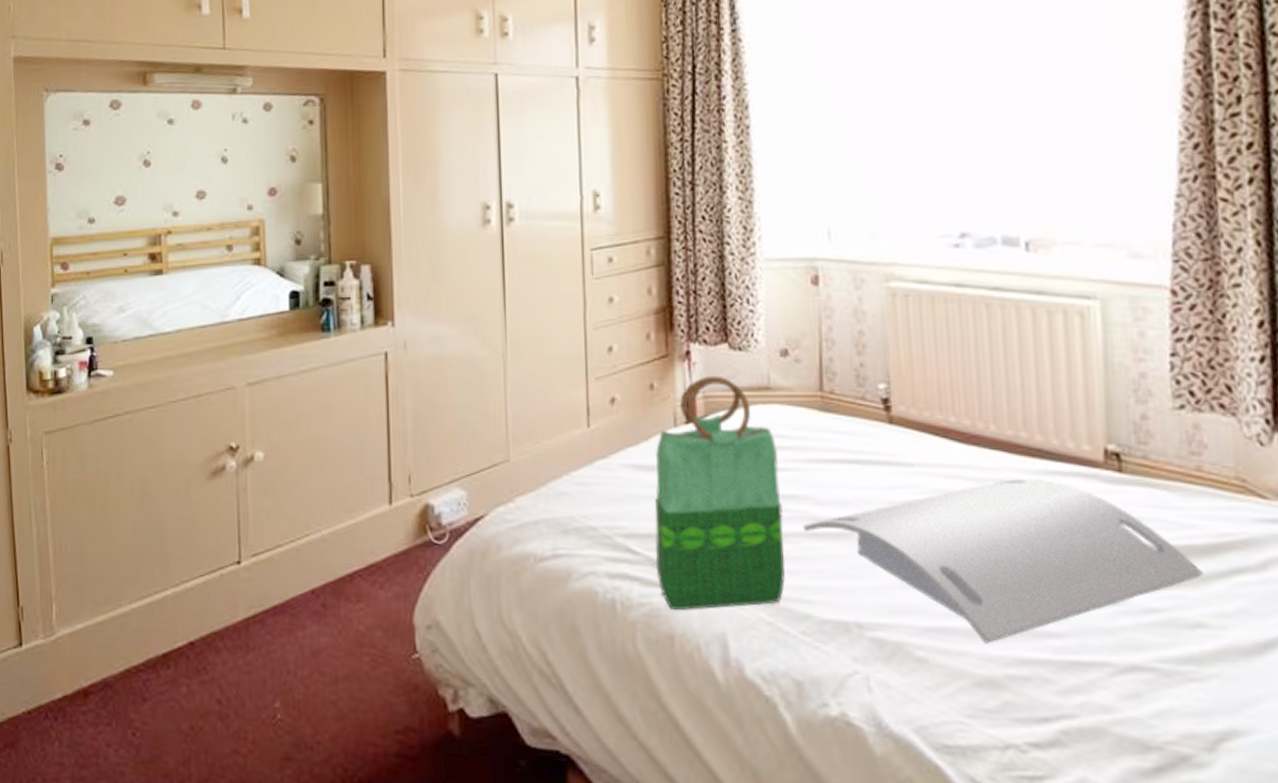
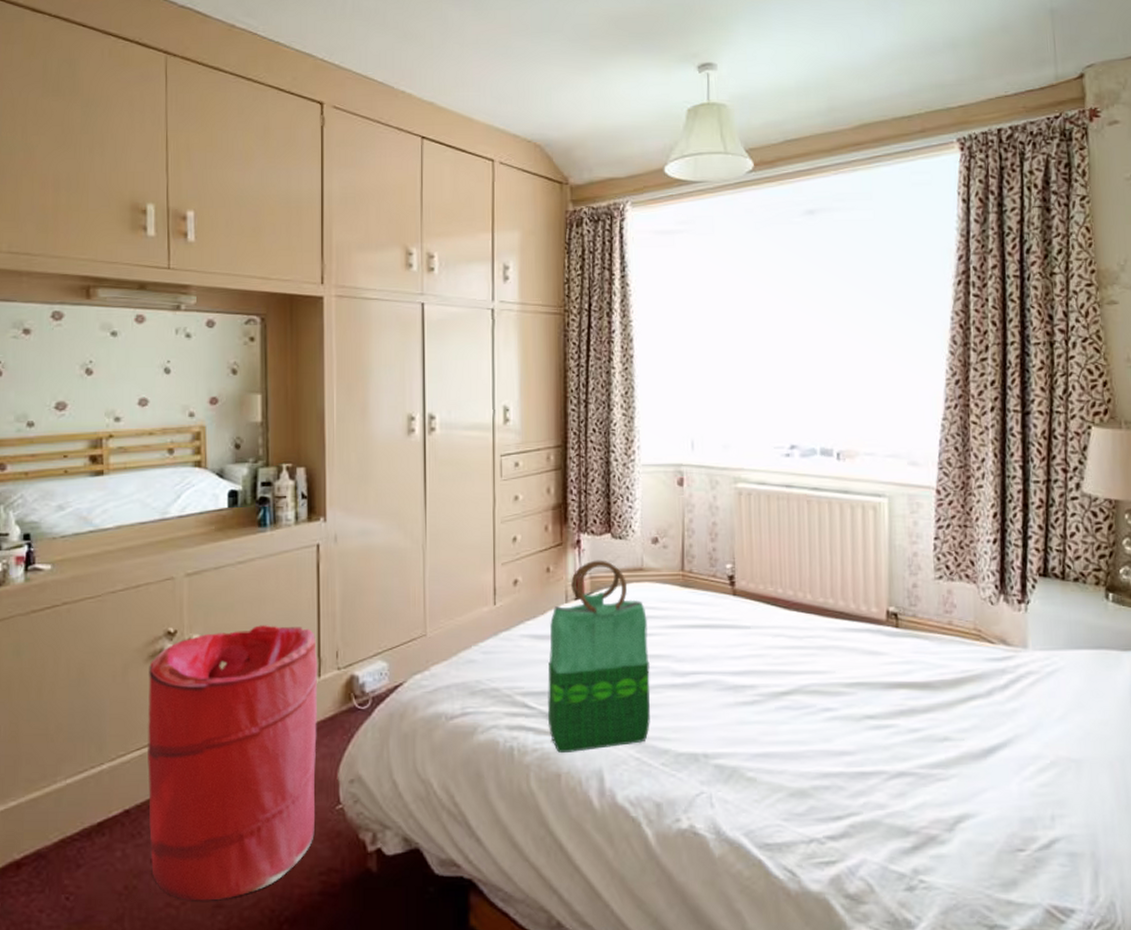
laundry hamper: none [211,443,390,752] -> present [148,625,318,901]
serving tray: present [803,478,1204,644] -> none [666,634,951,763]

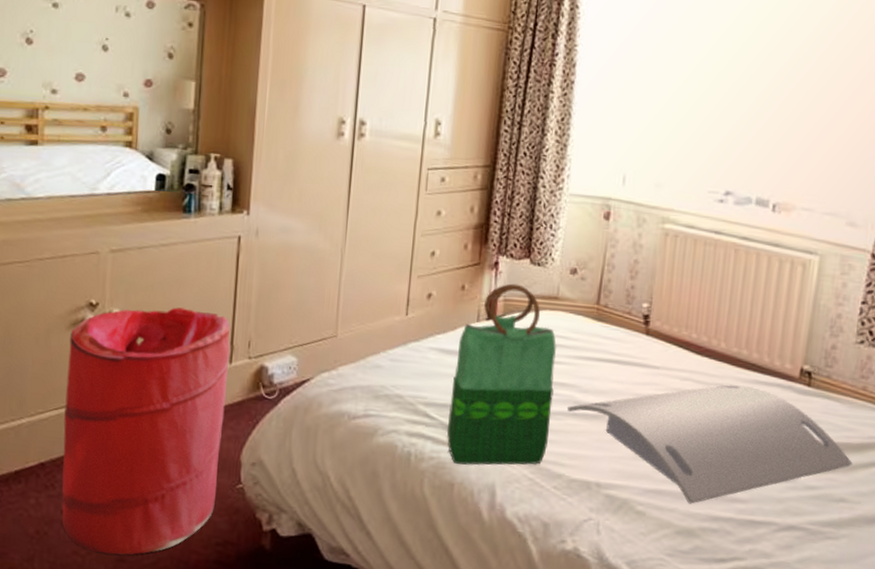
serving tray: none [666,634,951,763] -> present [567,384,853,504]

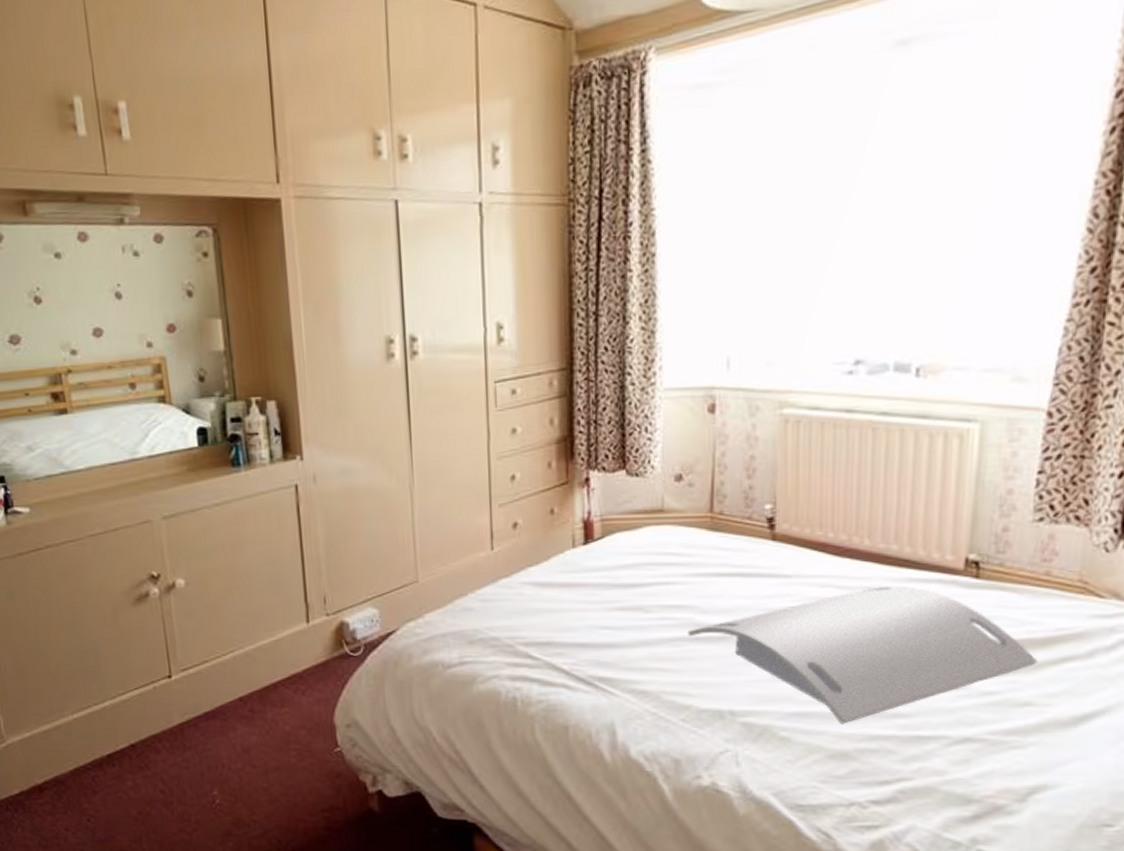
laundry hamper: present [62,307,231,555] -> none [137,569,315,829]
tote bag: present [447,283,556,465] -> none [553,500,670,706]

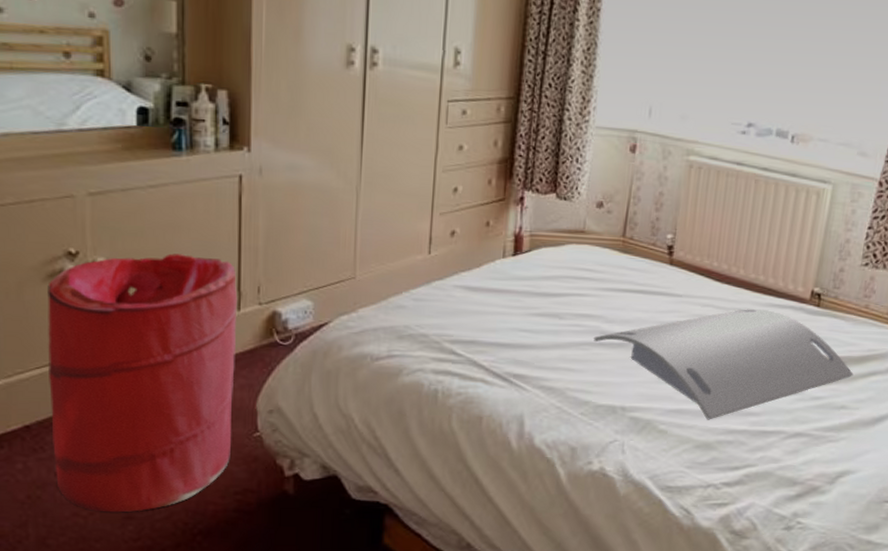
laundry hamper: none [137,569,315,829] -> present [47,253,238,513]

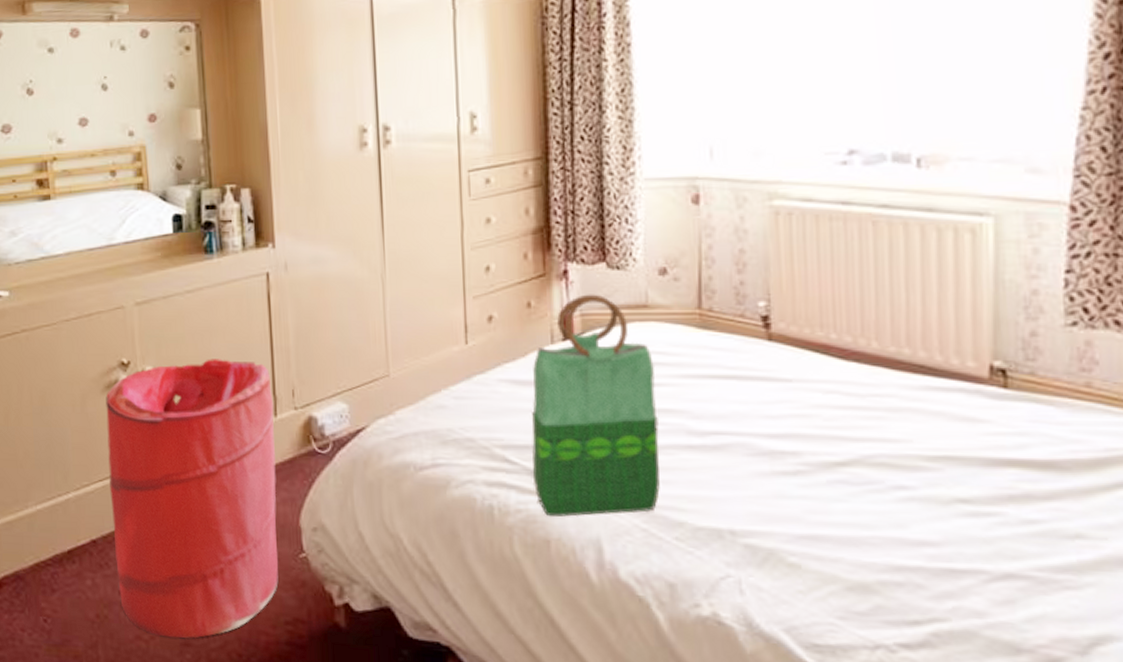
tote bag: none [474,218,583,399] -> present [532,294,660,518]
serving tray: present [594,308,854,420] -> none [679,393,1087,551]

